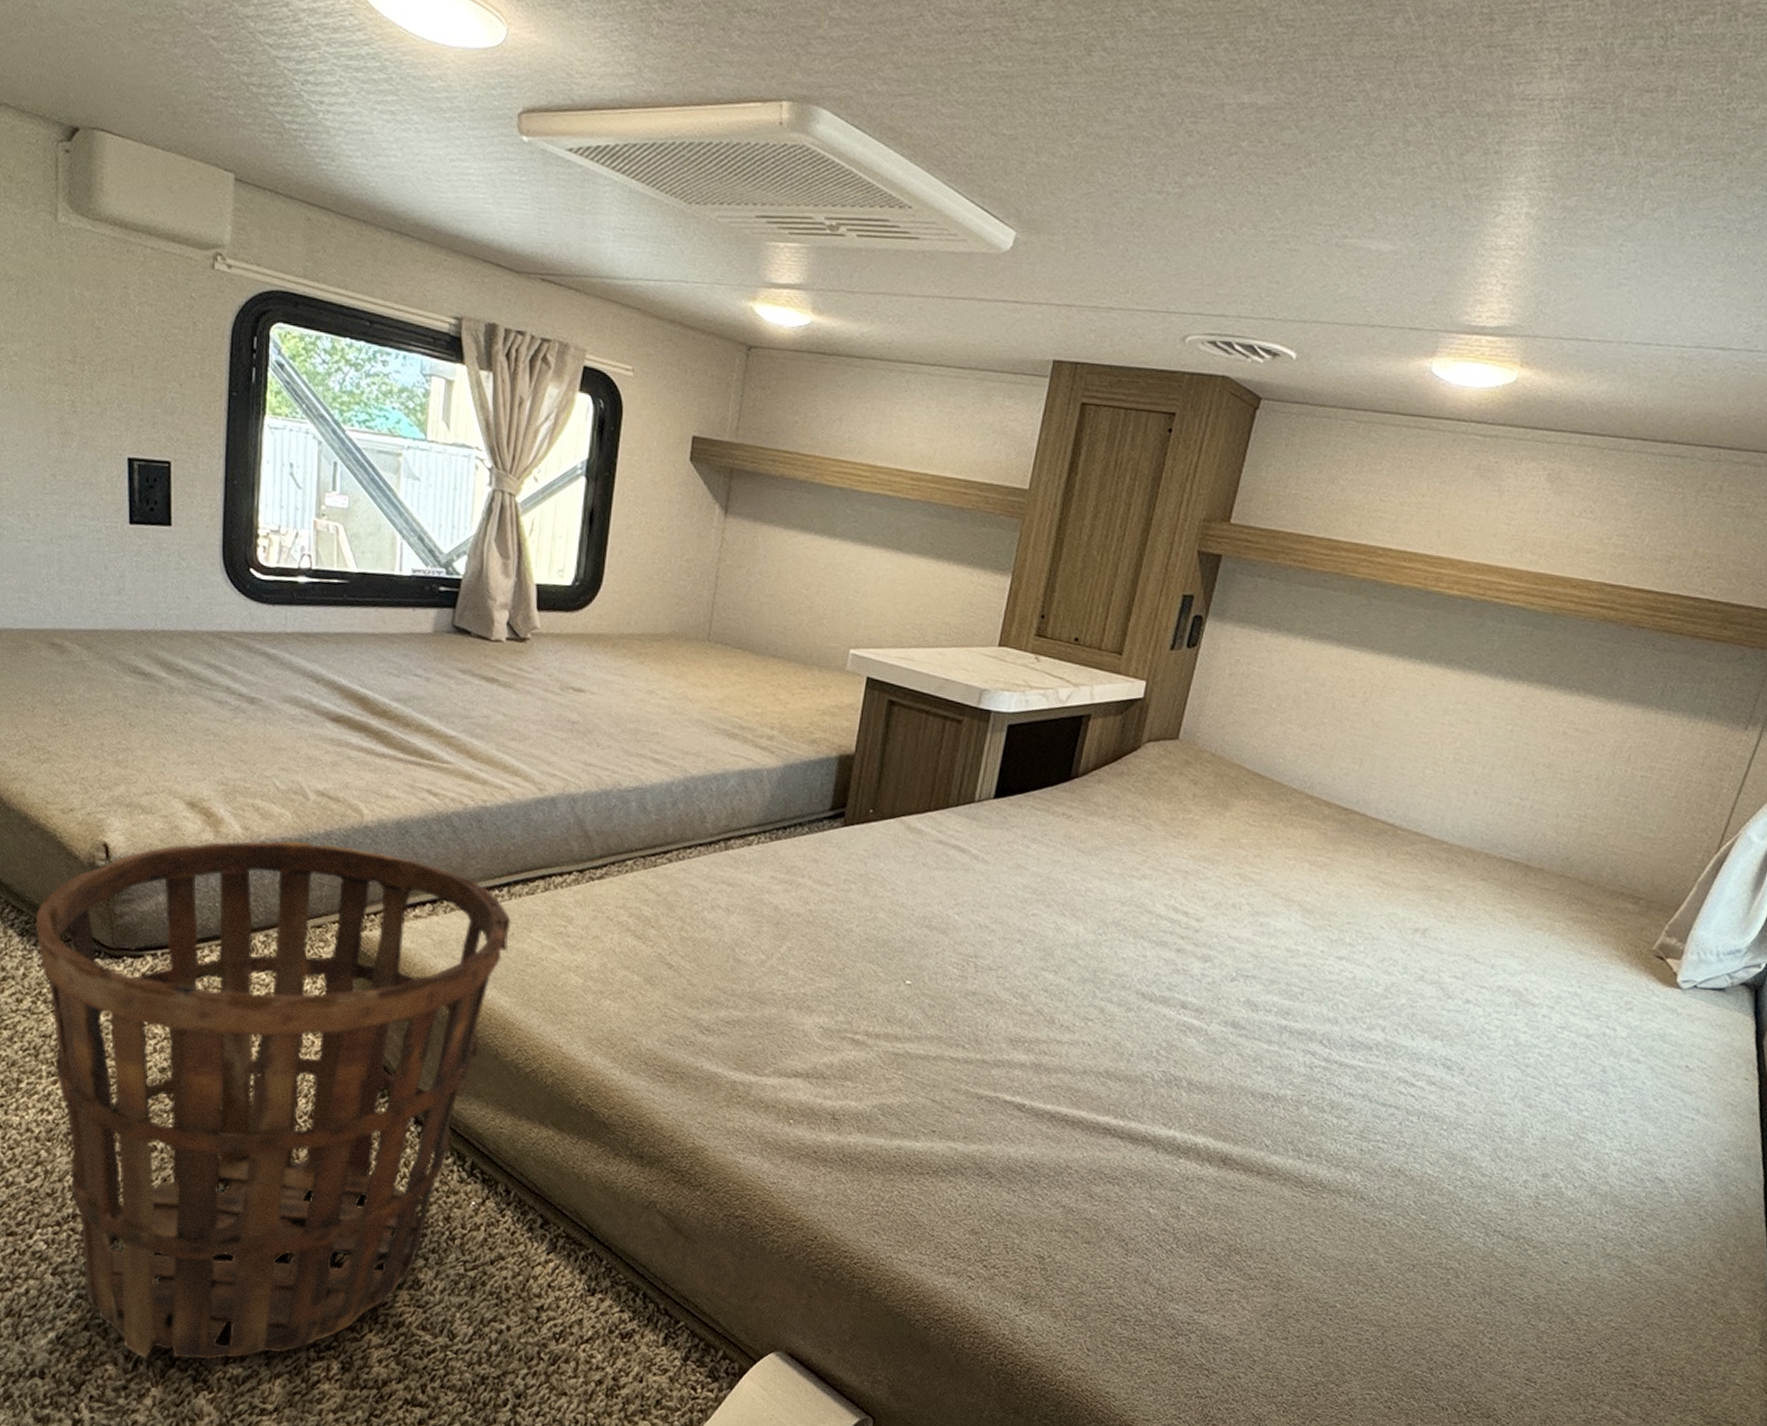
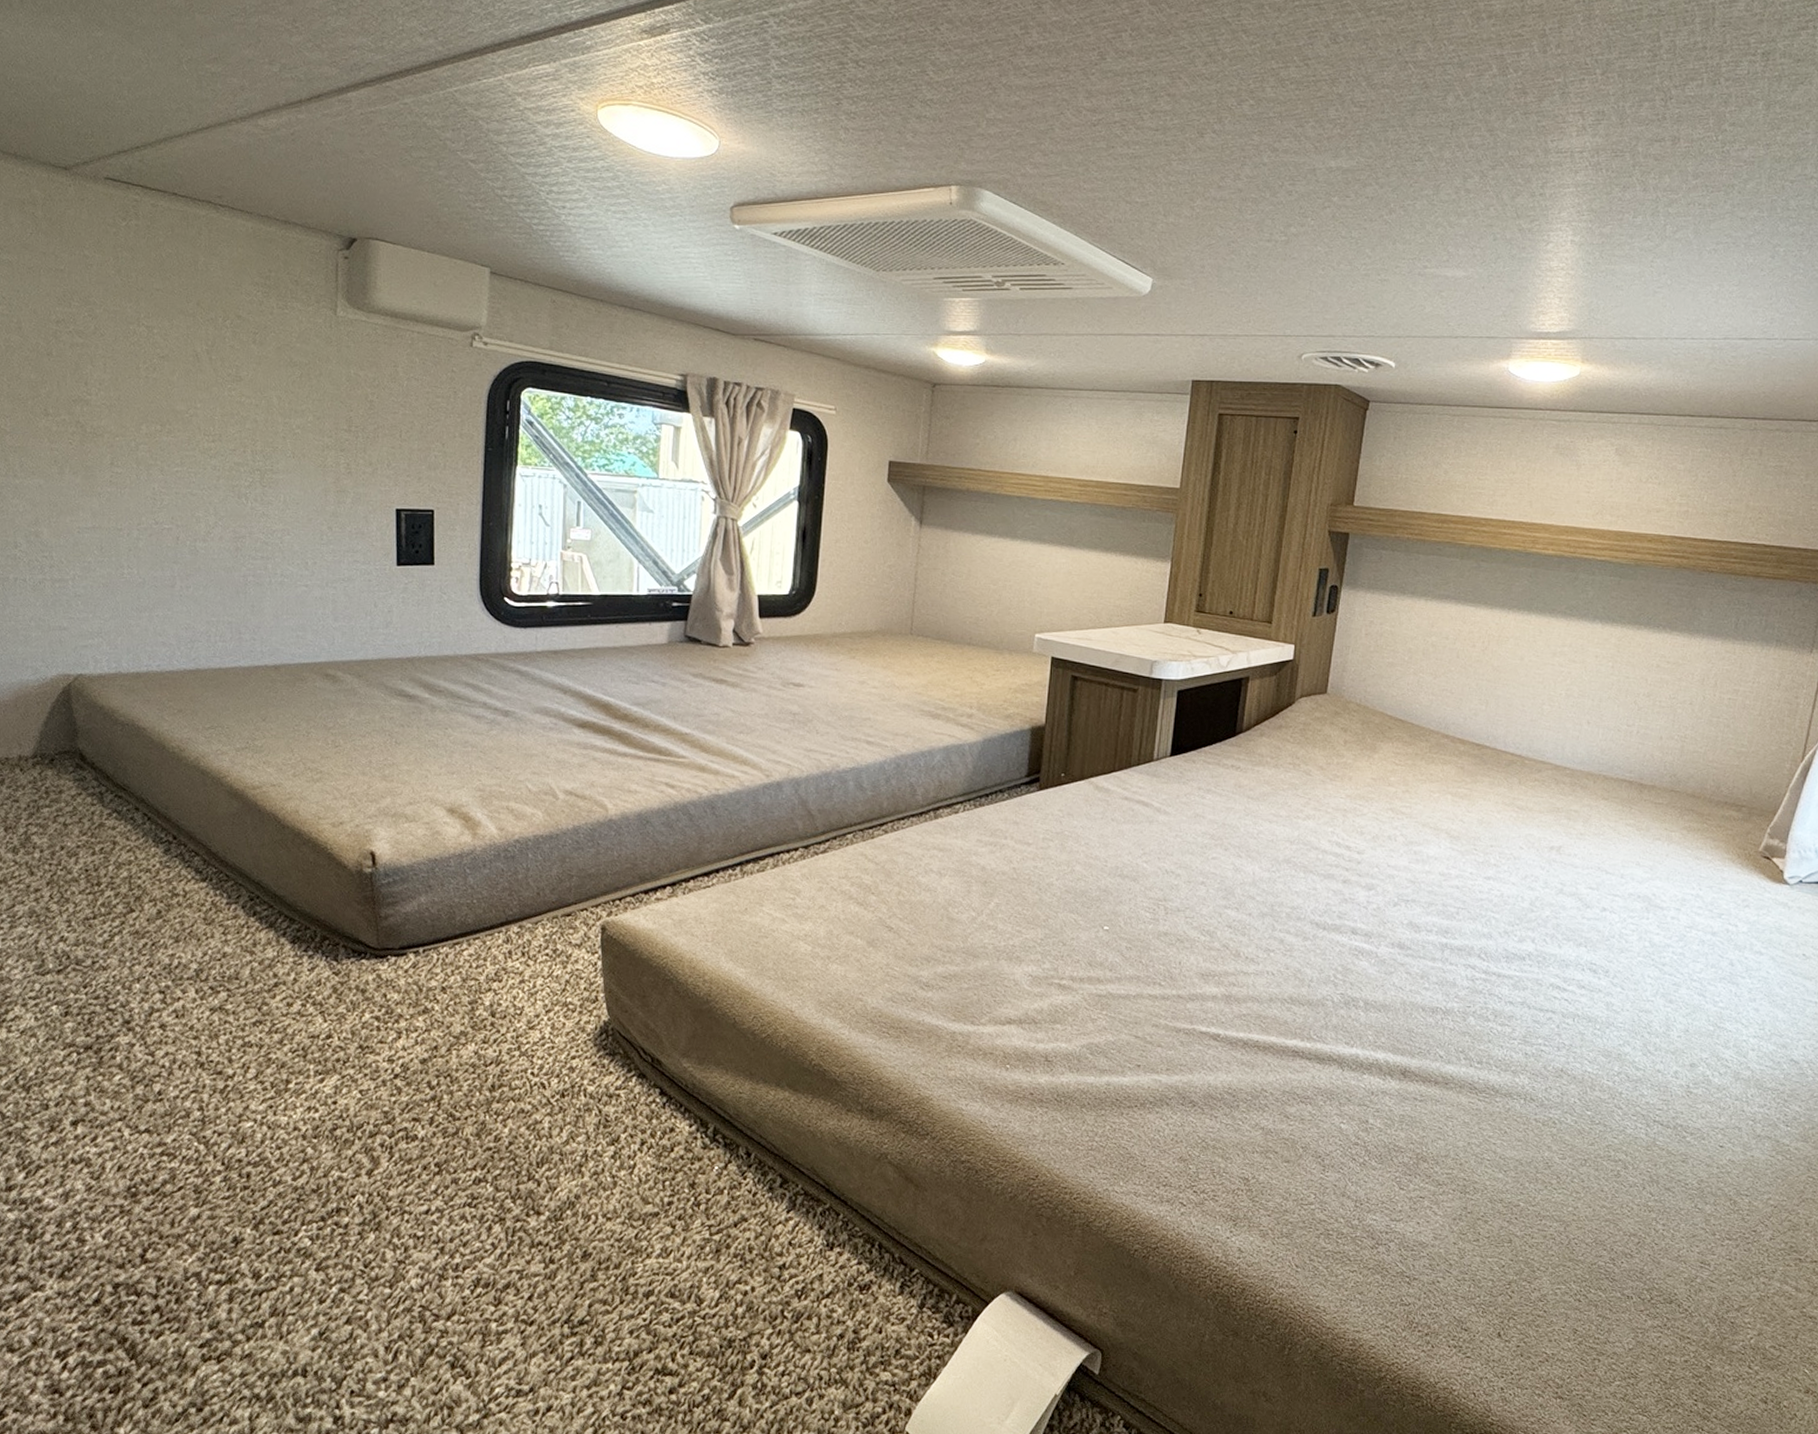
basket: present [35,840,511,1359] -> none [306,837,744,1348]

